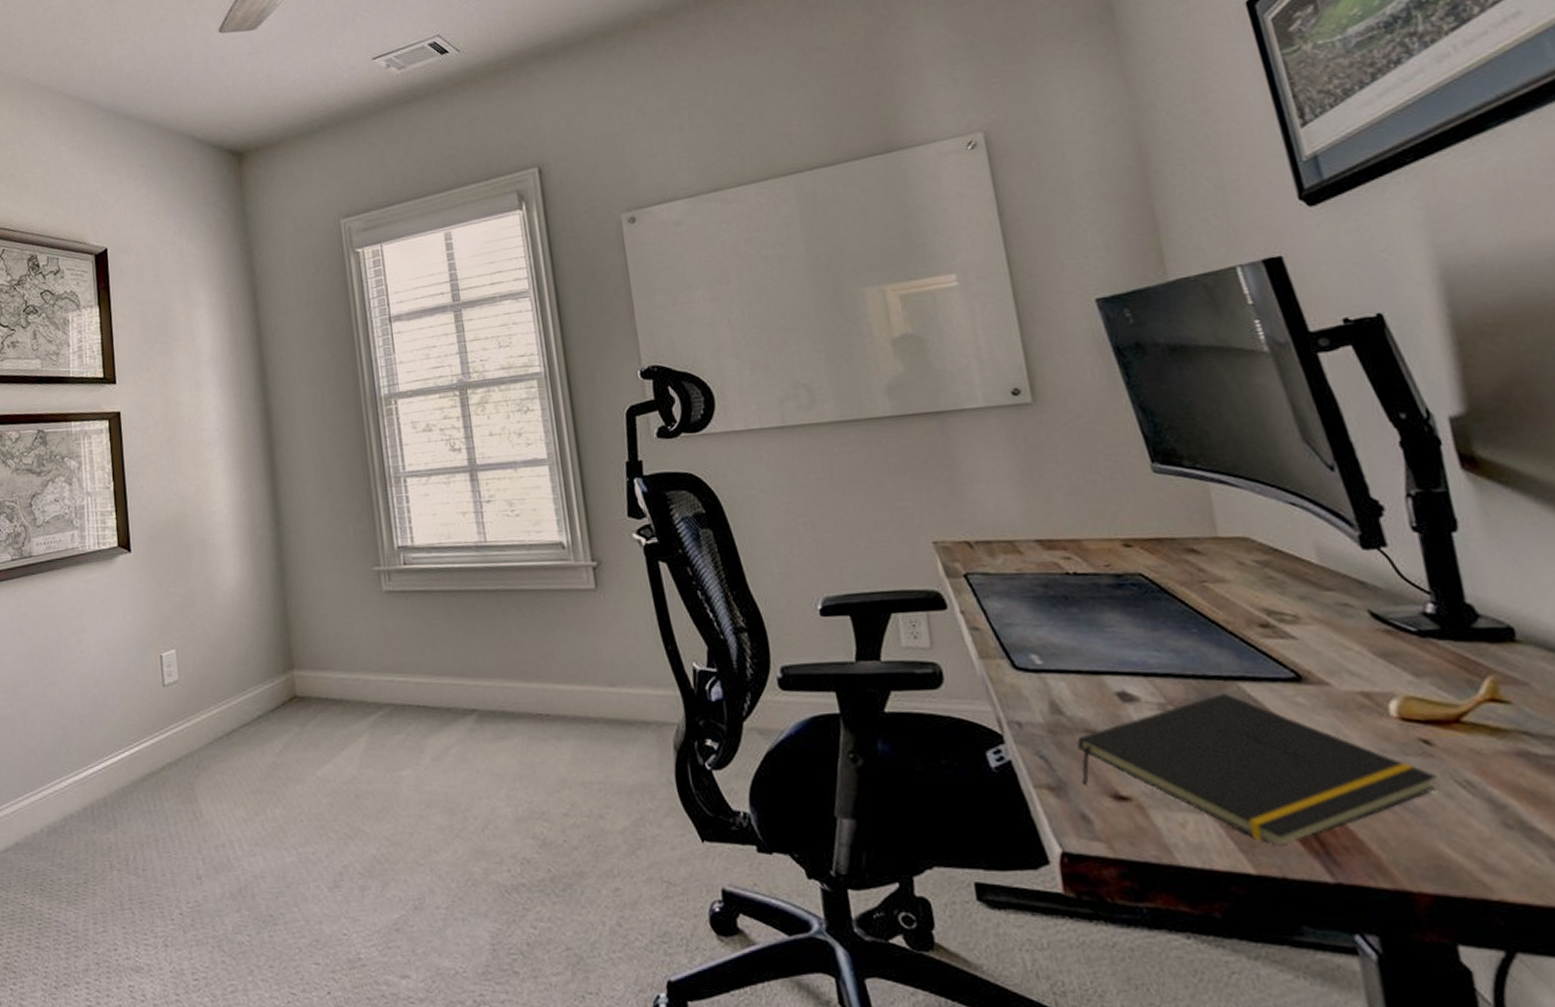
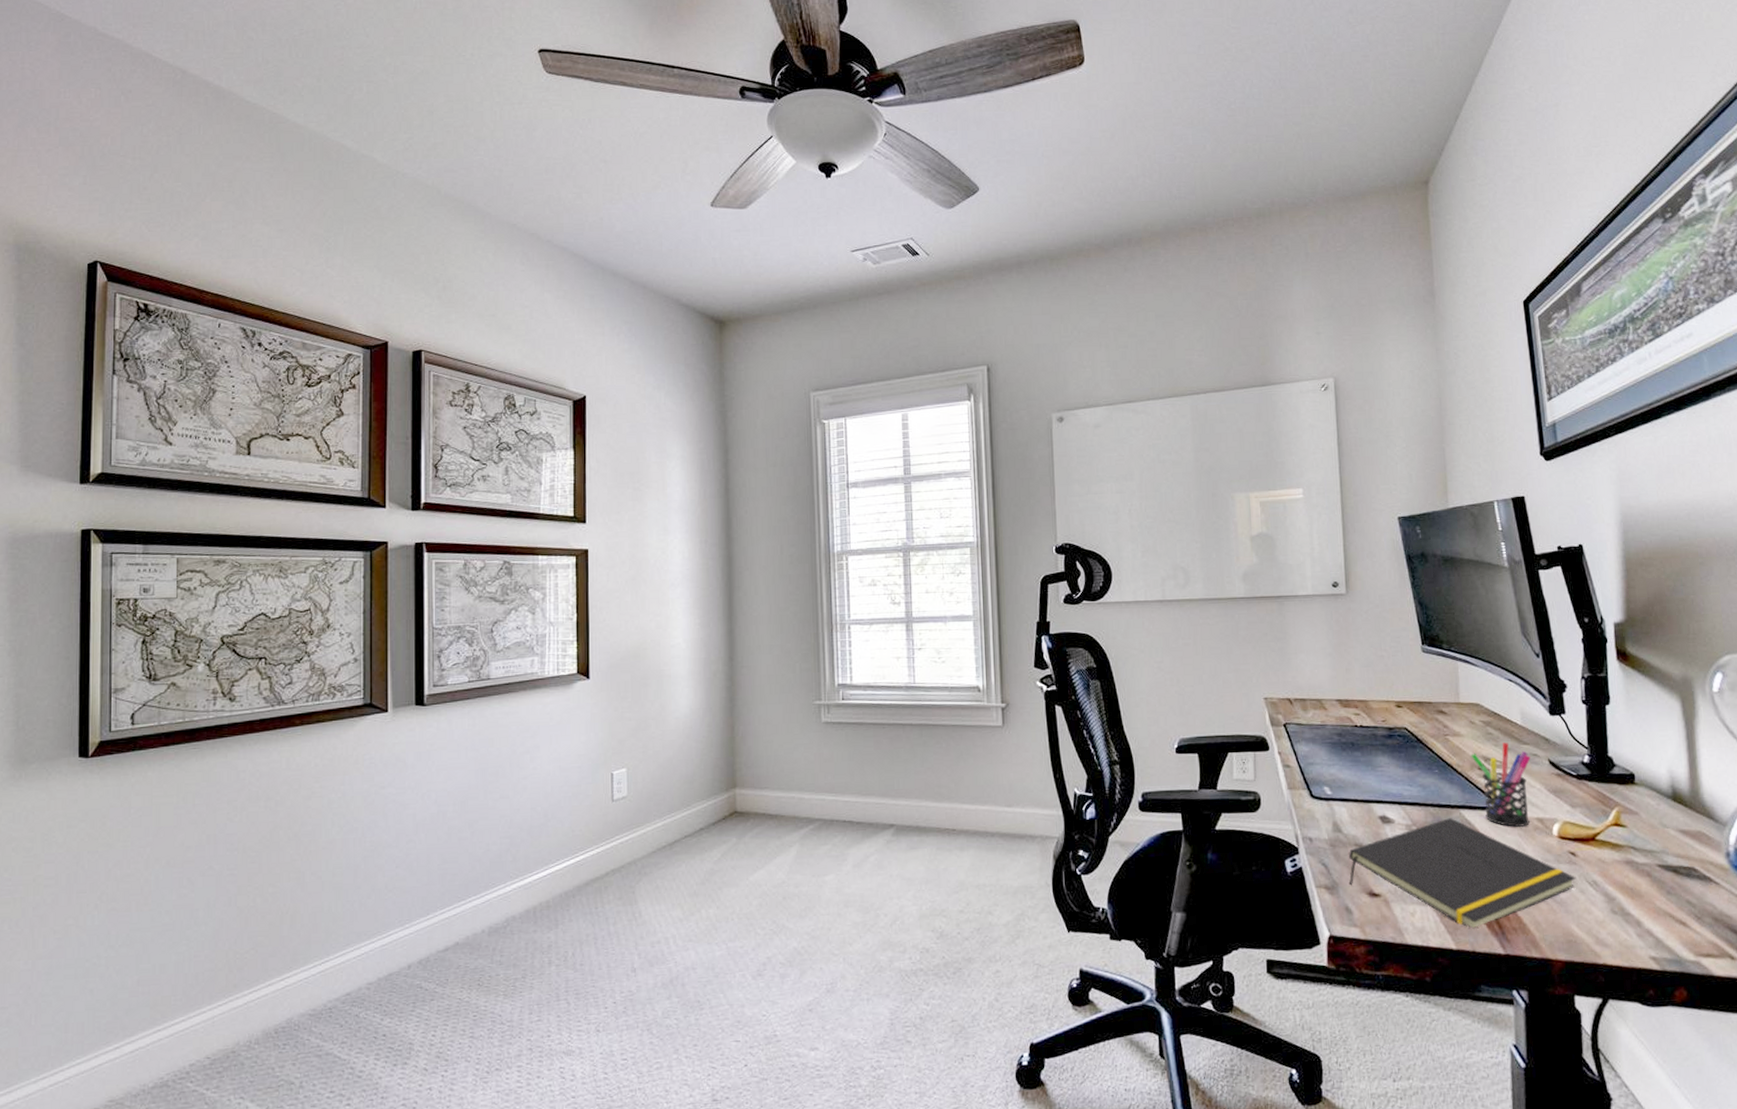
pen holder: none [1244,589,1350,705] -> present [1470,742,1531,827]

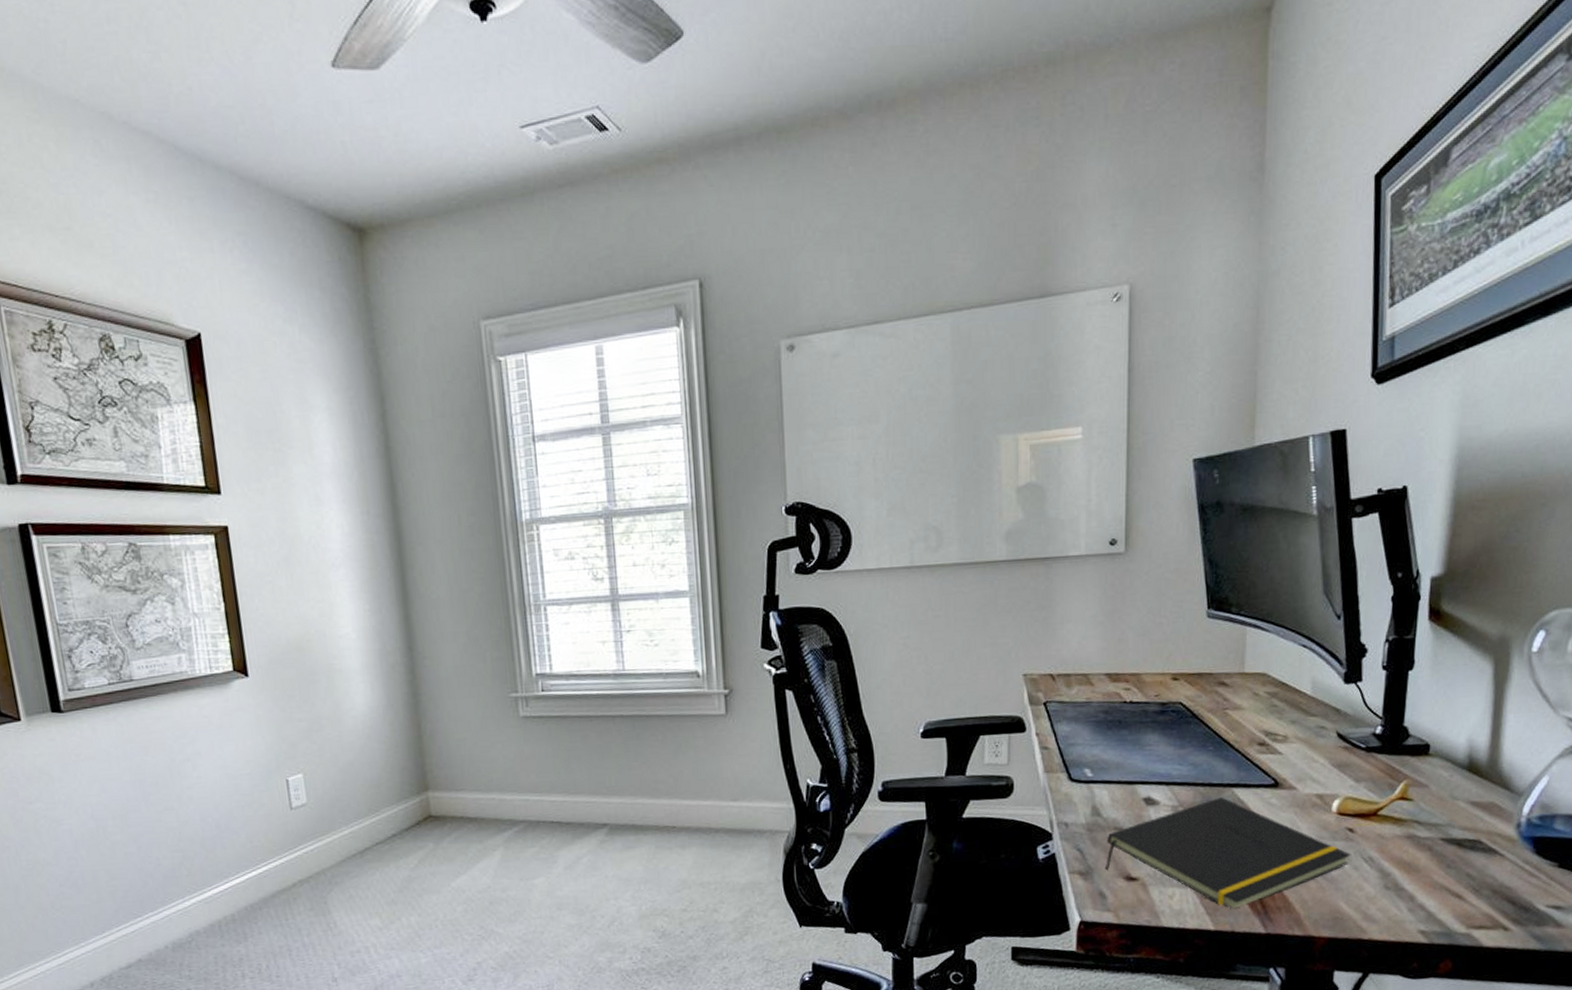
pen holder: present [1470,742,1531,827] -> none [1250,715,1317,805]

